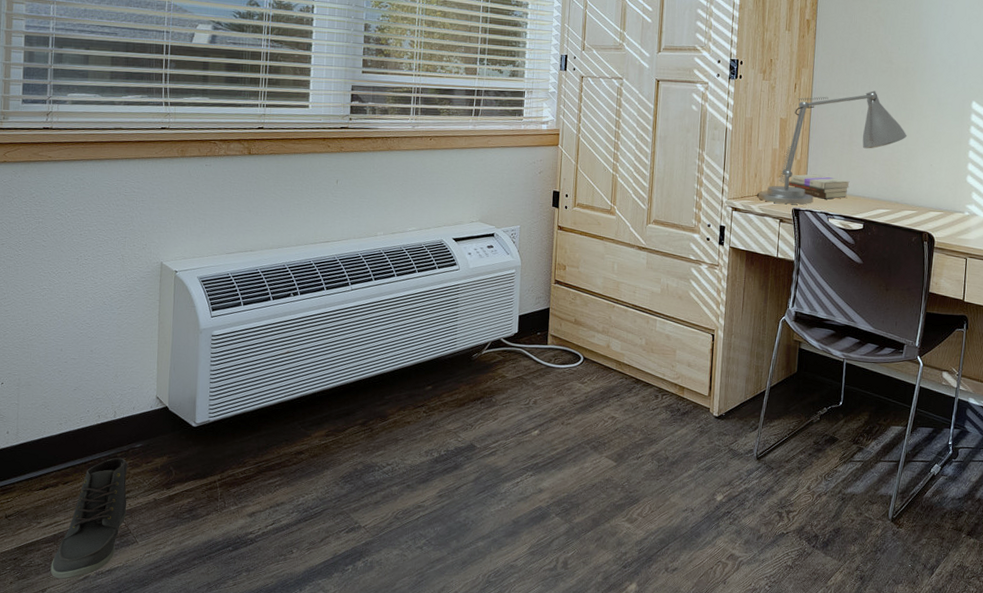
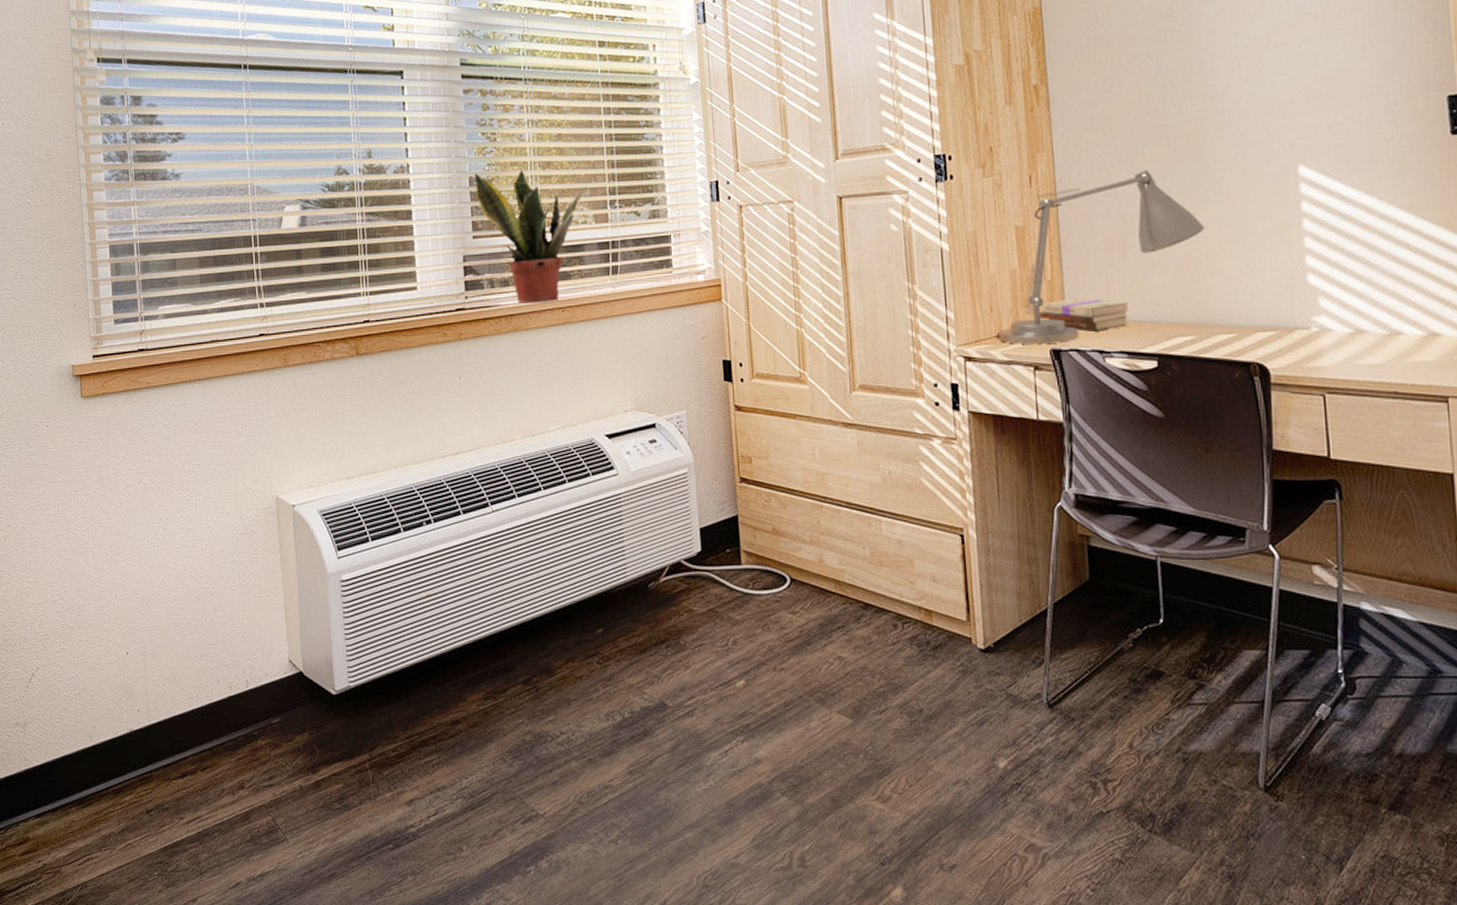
sneaker: present [50,457,129,580] -> none [199,736,272,887]
potted plant: none [368,21,463,131] -> present [474,170,588,305]

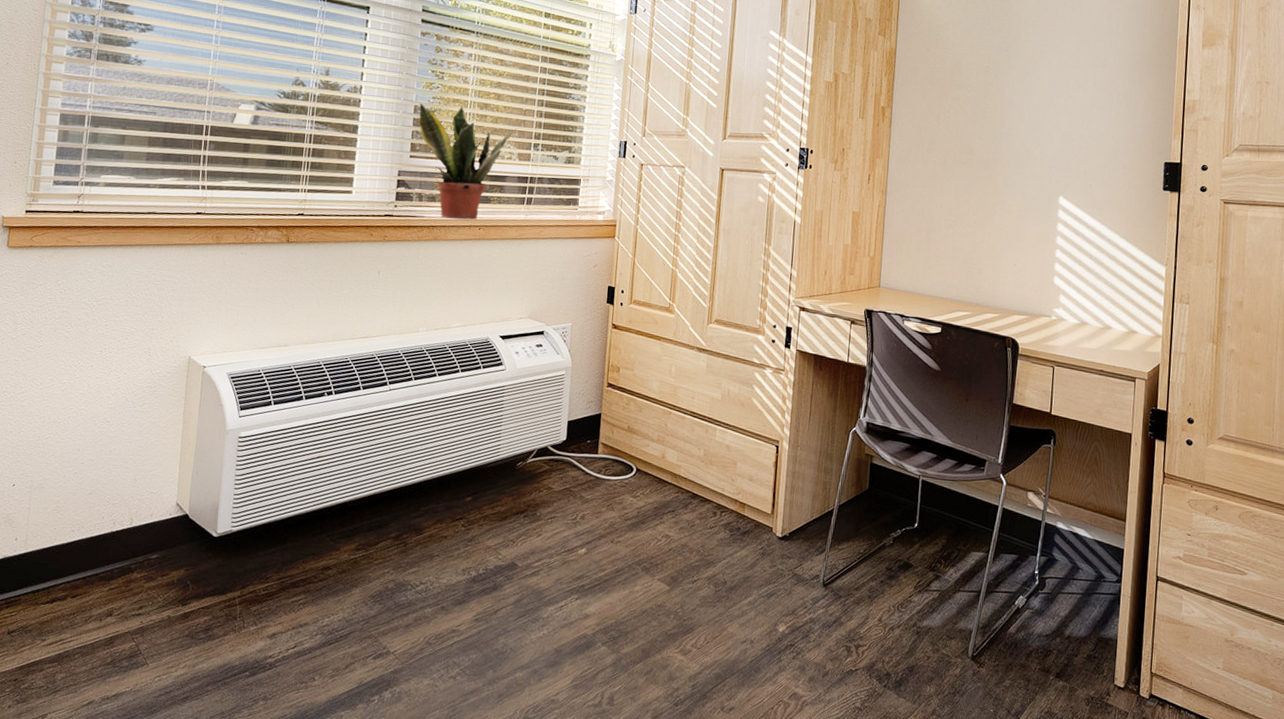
desk lamp: present [996,170,1205,344] -> none [826,183,989,306]
books: present [1040,298,1129,332] -> none [861,272,927,300]

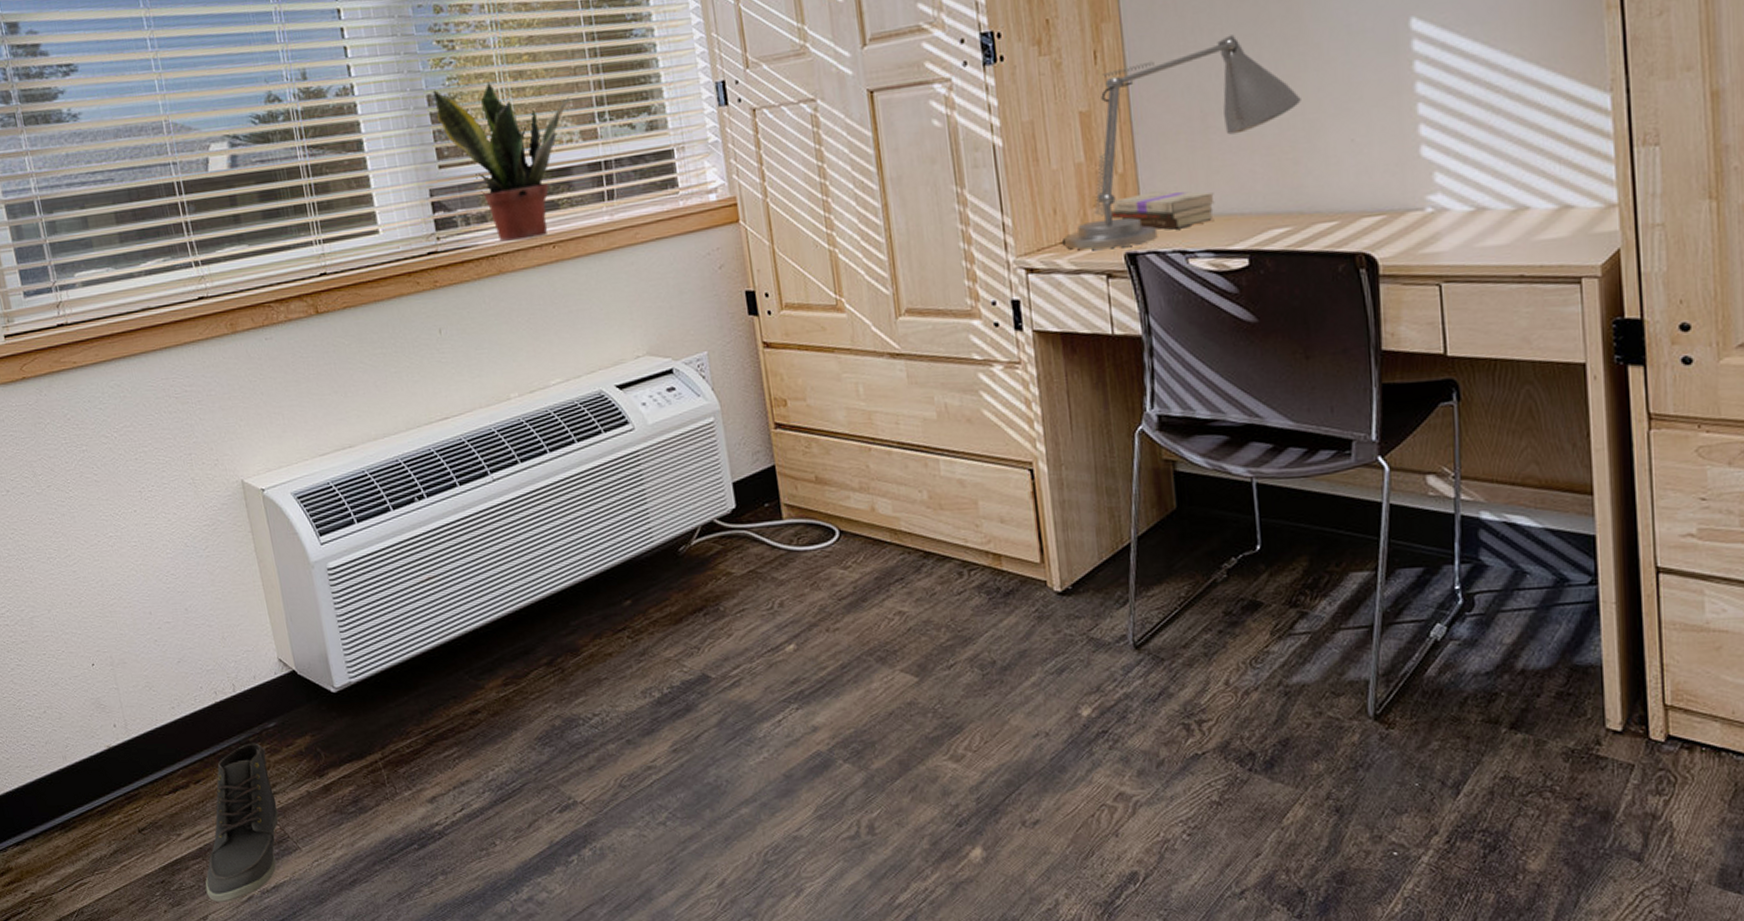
sneaker: none [52,569,143,705] -> present [205,742,279,903]
desk lamp: none [826,183,989,306] -> present [1061,34,1301,251]
books: none [861,272,927,300] -> present [1111,191,1215,230]

